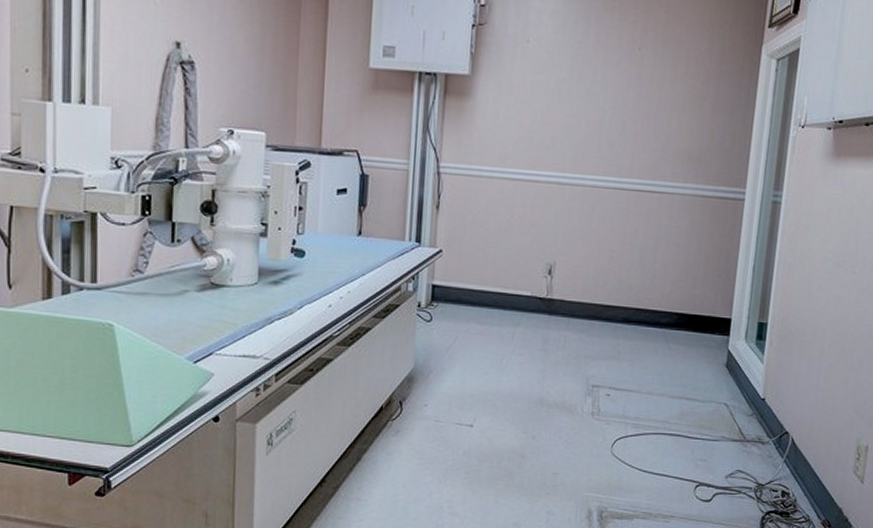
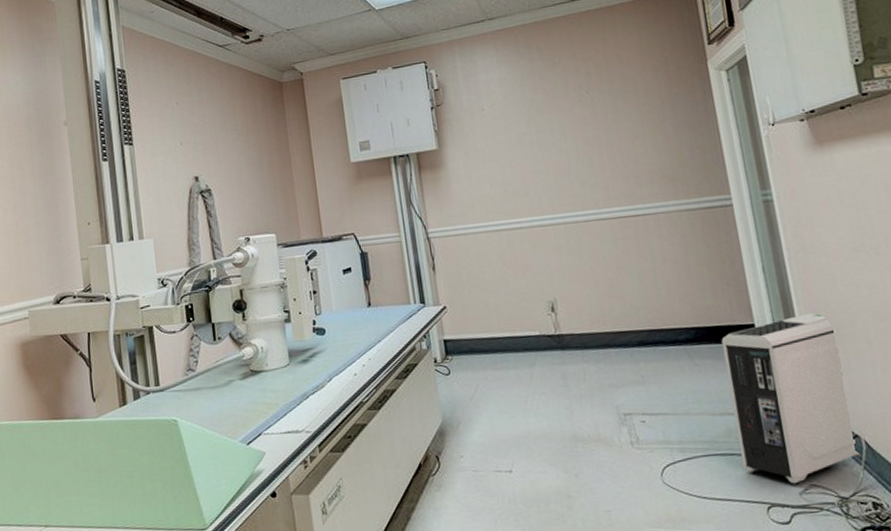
air purifier: none [684,316,797,468] -> present [721,312,864,484]

